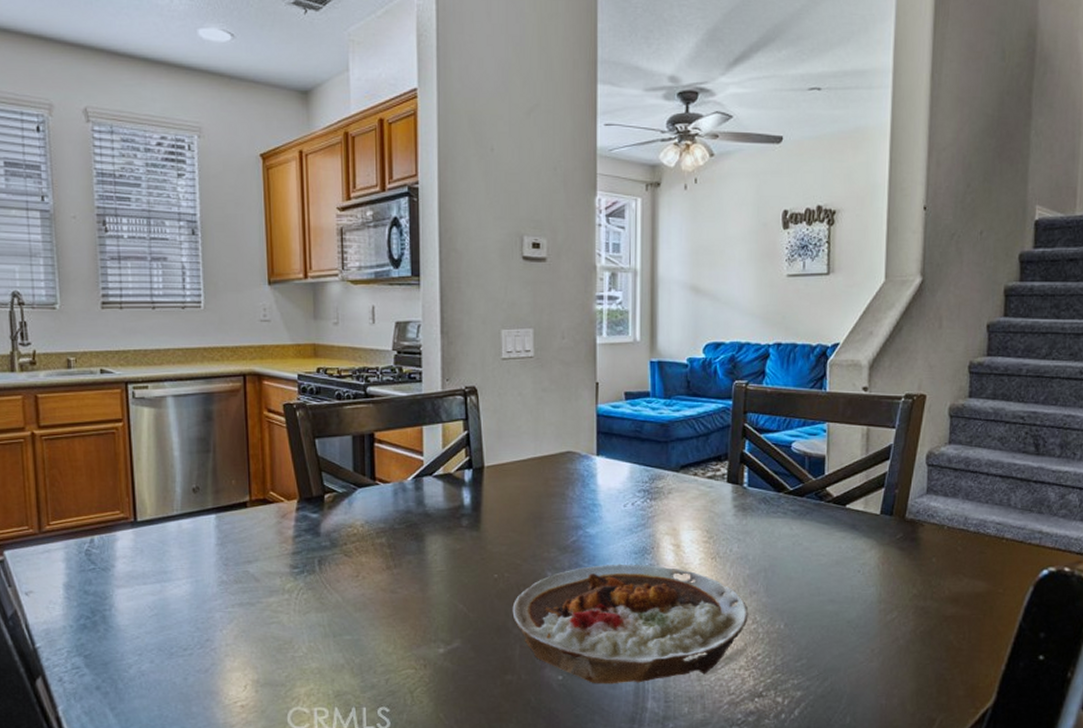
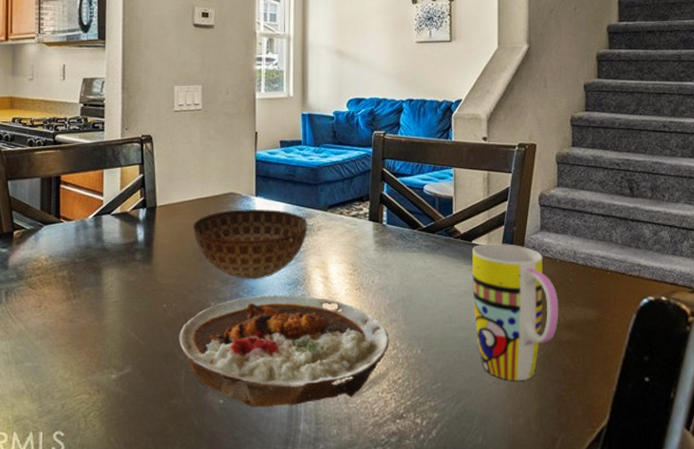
bowl: none [525,470,657,548] -> present [192,209,308,280]
mug: none [844,507,944,659] -> present [471,242,559,381]

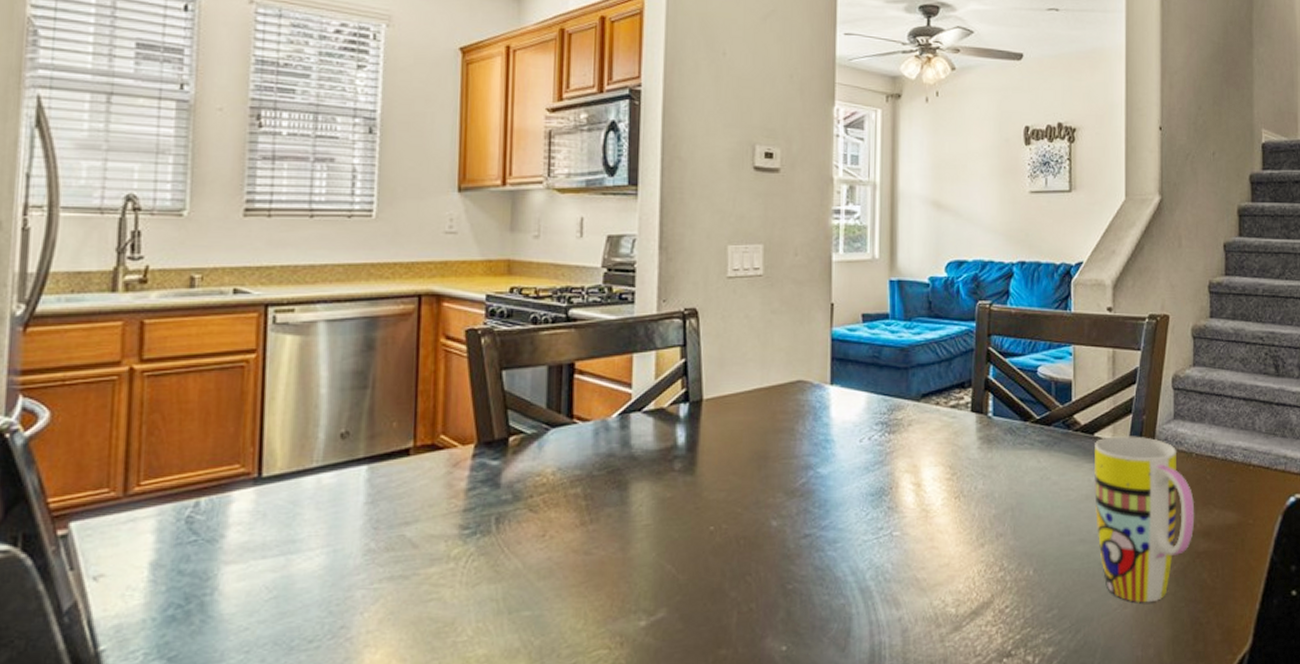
plate: present [179,294,389,408] -> none [729,508,995,653]
bowl: present [192,209,308,280] -> none [749,400,896,491]

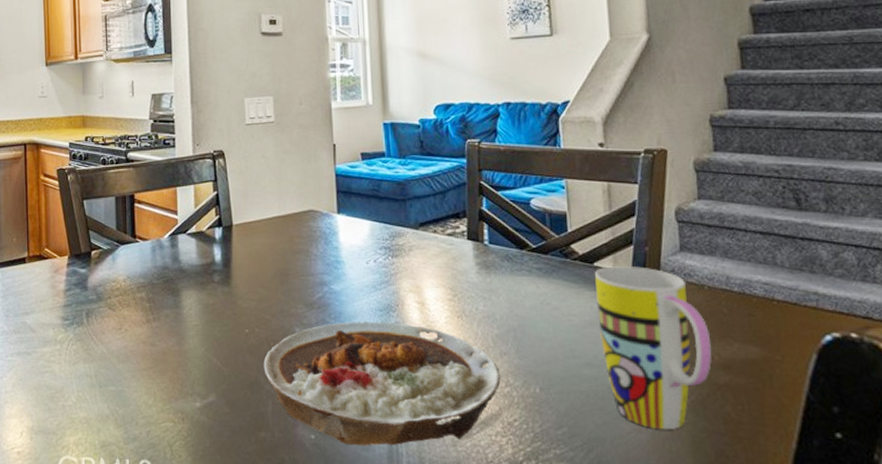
plate: none [729,508,995,653] -> present [263,321,501,446]

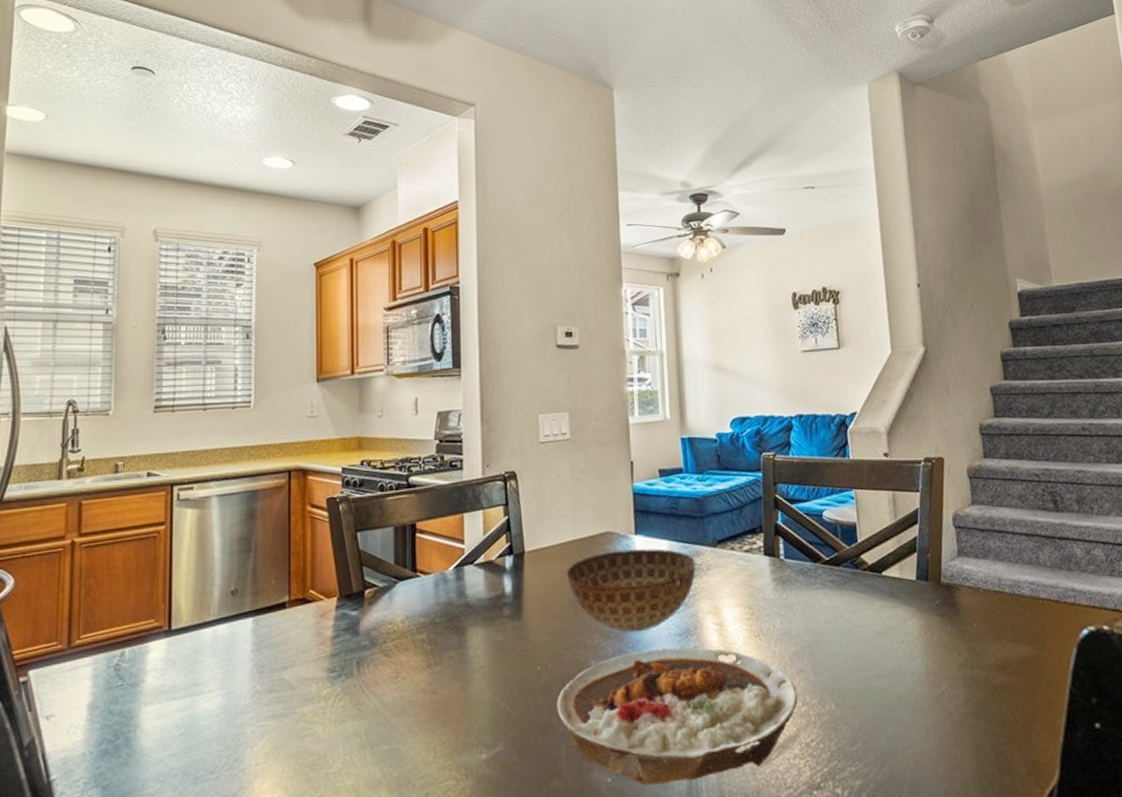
bowl: none [271,228,398,305] -> present [566,548,696,633]
mug: present [595,265,712,430] -> none [883,573,989,736]

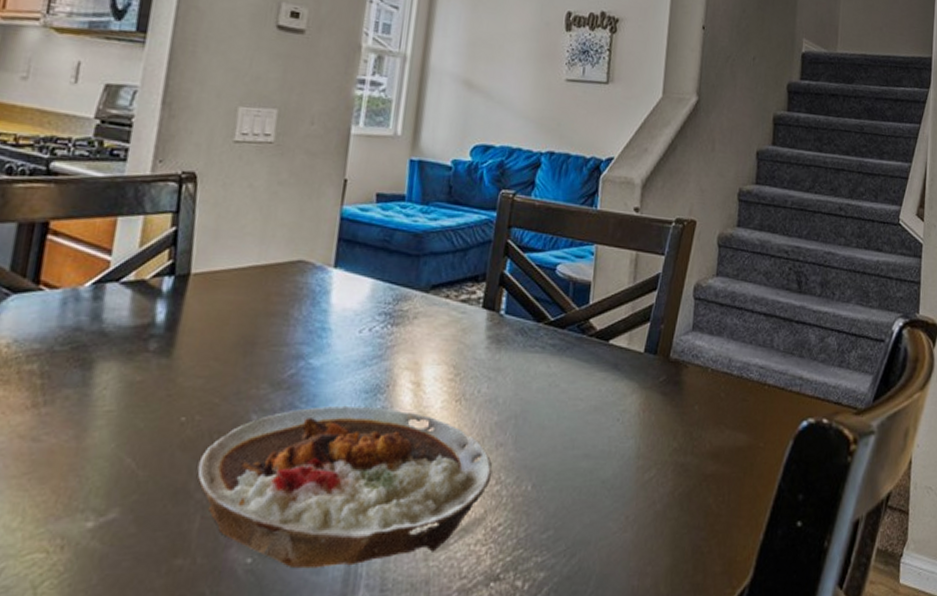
bowl: present [566,548,696,633] -> none [239,284,401,385]

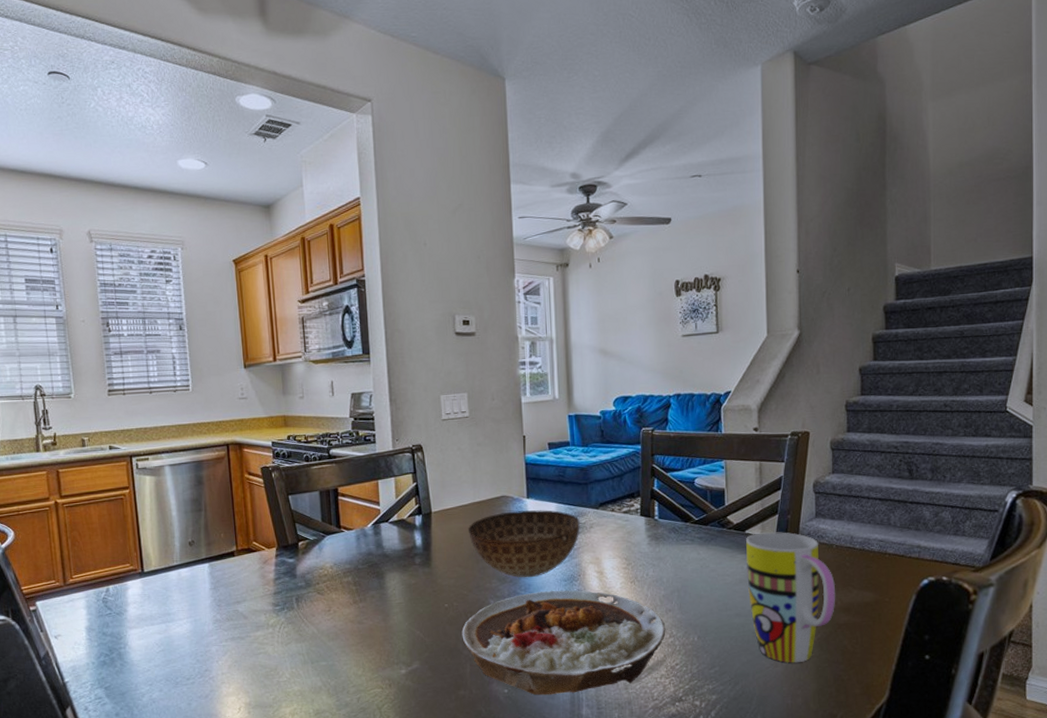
bowl: none [239,284,401,385] -> present [467,510,580,578]
mug: none [603,343,706,527] -> present [745,531,836,663]

